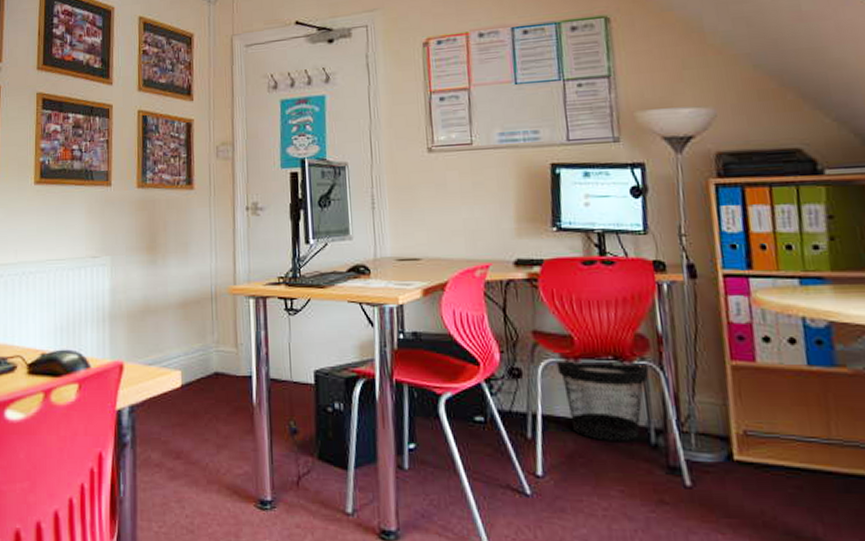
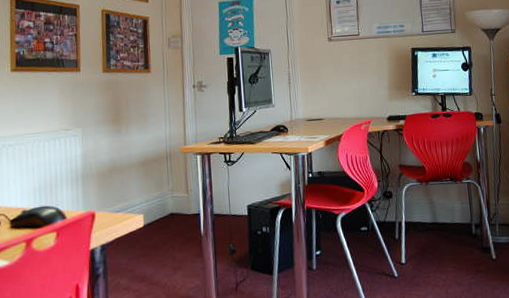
wastebasket: present [556,359,649,441] -> none [414,181,472,235]

